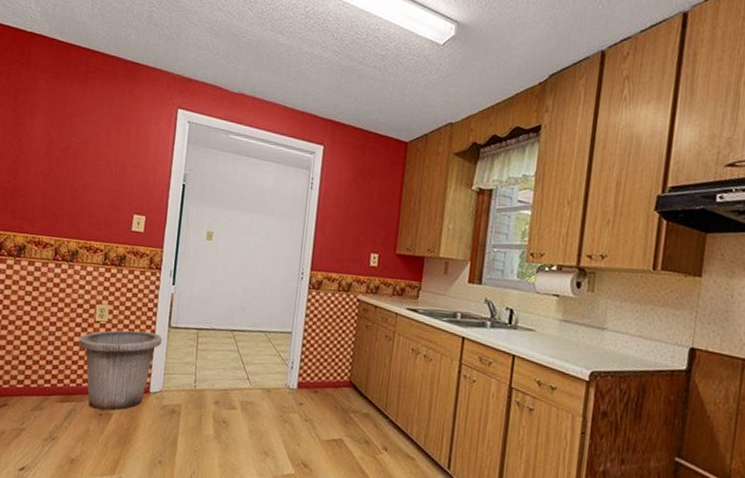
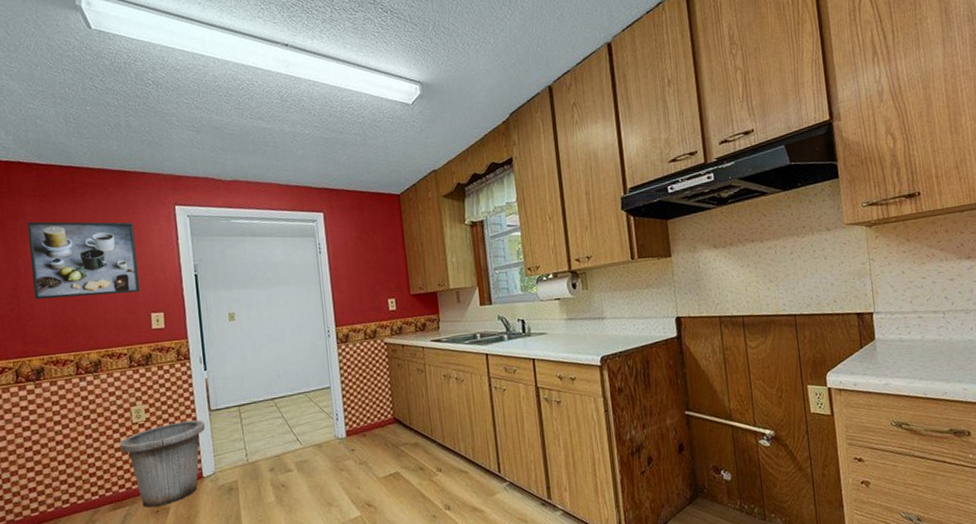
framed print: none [30,97,135,191] -> present [27,221,140,300]

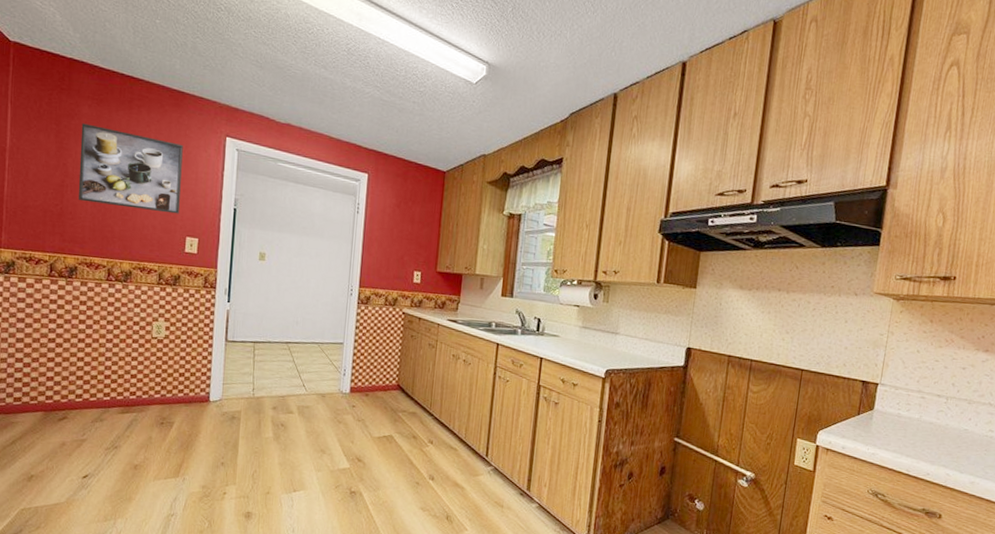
trash can: present [119,420,206,508] -> none [136,345,220,420]

